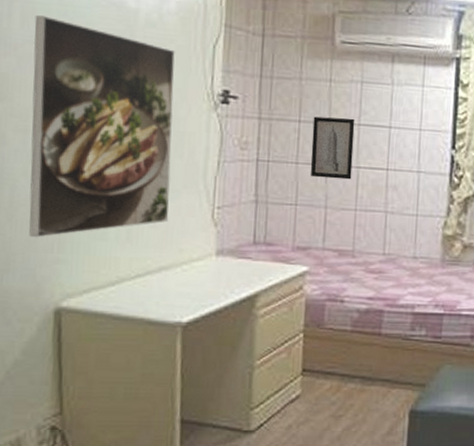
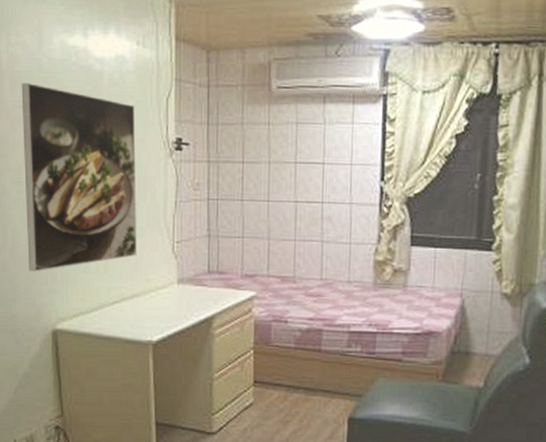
wall art: present [310,116,355,180] -> none [254,157,292,213]

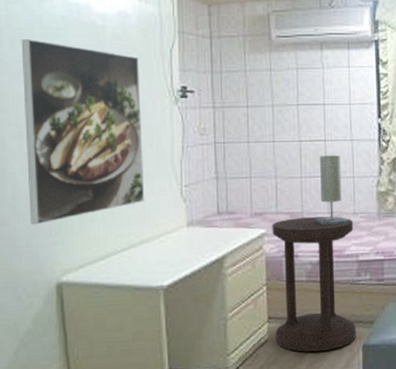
side table: none [260,282,347,420] -> present [272,216,356,352]
table lamp: none [307,219,342,292] -> present [315,155,349,226]

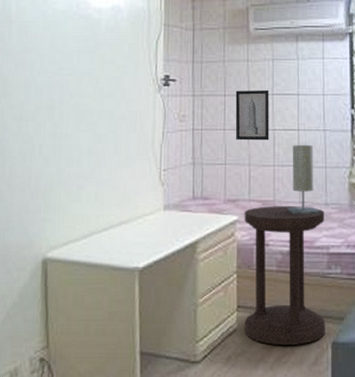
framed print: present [21,39,145,225] -> none [23,31,128,202]
wall art: none [259,100,296,153] -> present [235,89,269,141]

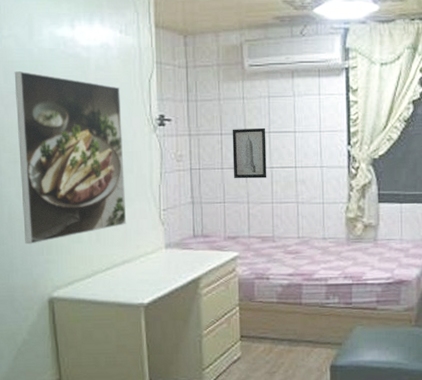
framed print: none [23,31,128,202] -> present [14,71,127,245]
side table: present [244,206,325,345] -> none [244,241,324,370]
table lamp: present [286,145,320,215] -> none [285,182,318,250]

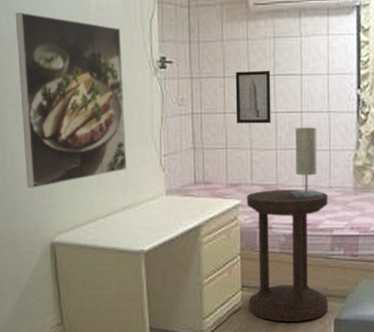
side table: none [244,241,324,370] -> present [246,190,328,321]
table lamp: none [285,182,318,250] -> present [289,128,324,198]

